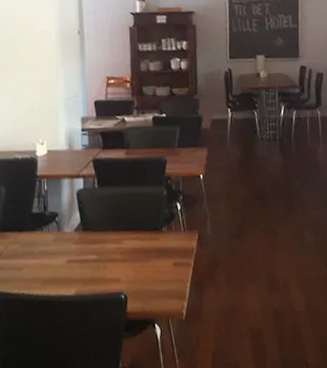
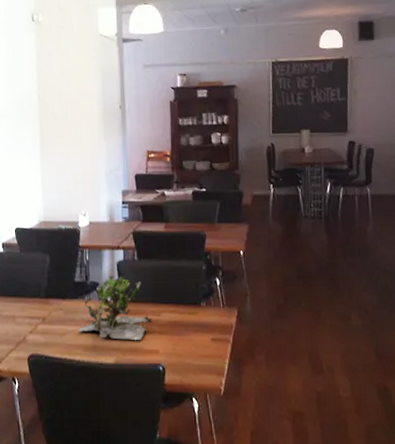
plant: none [36,204,114,271] -> present [78,275,152,340]

